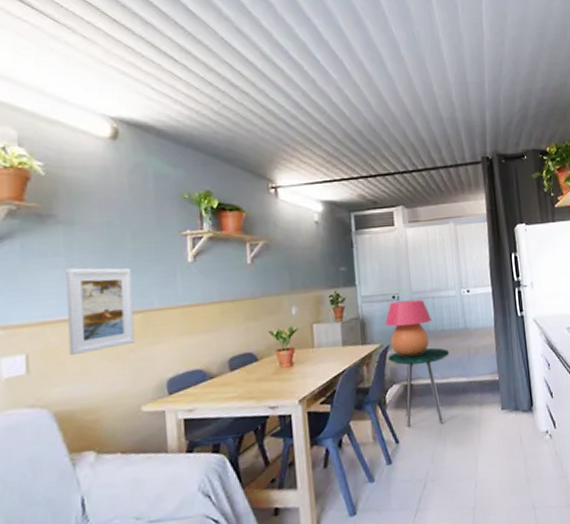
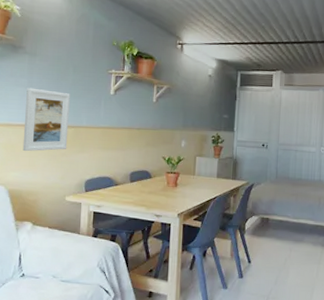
table lamp: present [384,299,432,357] -> none [252,149,292,196]
side table: present [387,347,450,427] -> none [251,191,303,255]

